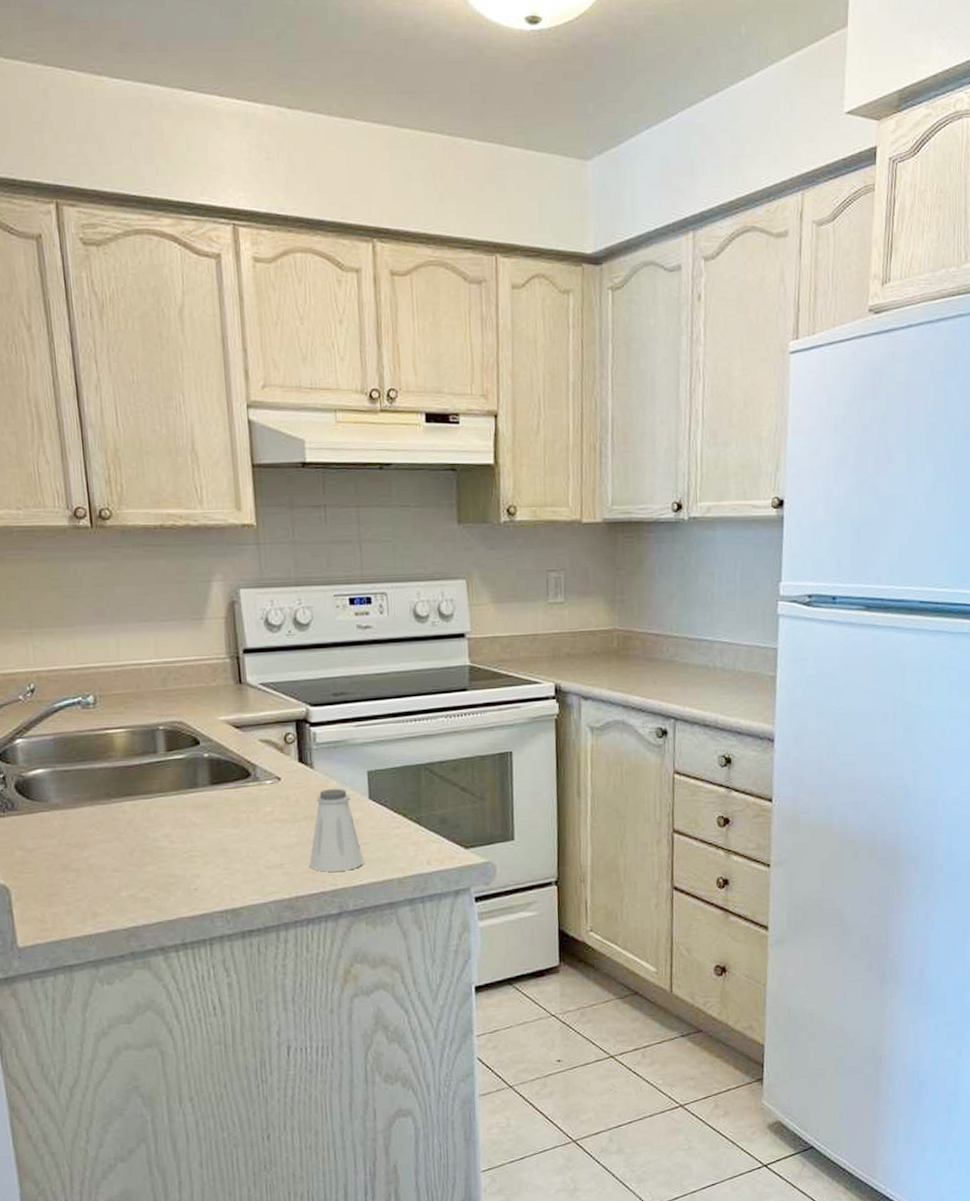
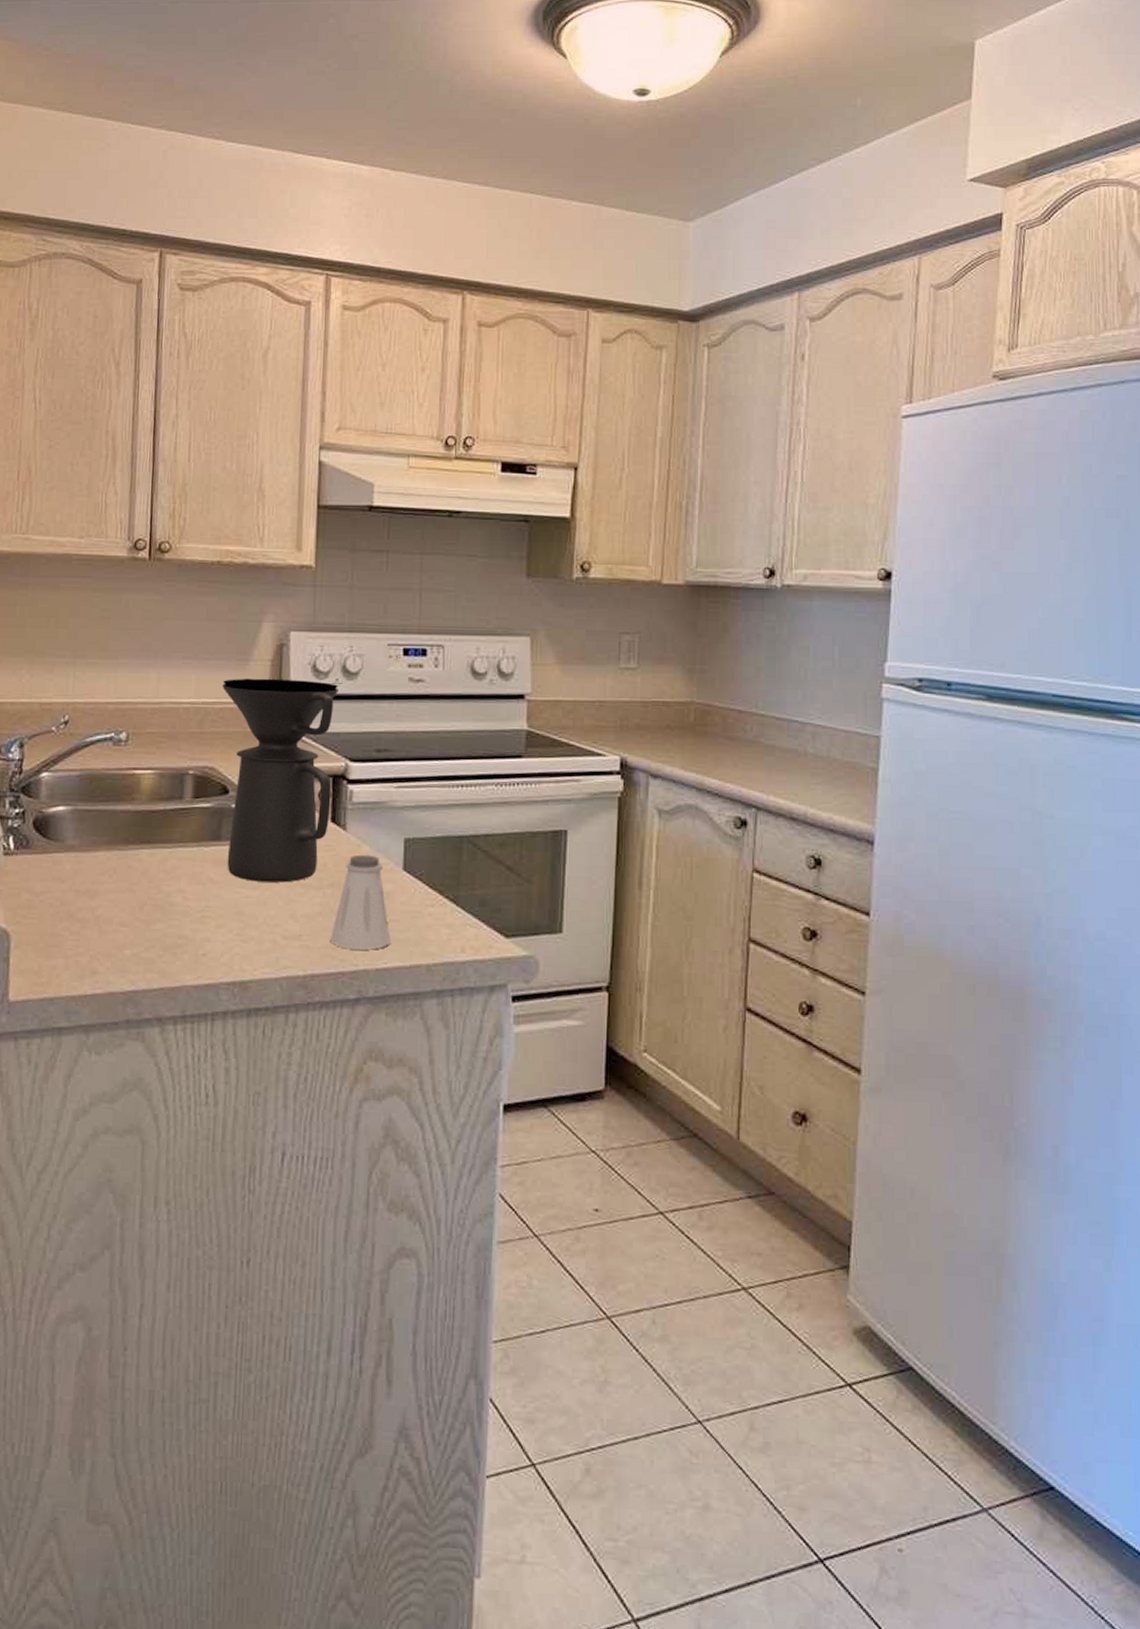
coffee maker: none [180,634,297,821] -> present [222,678,338,883]

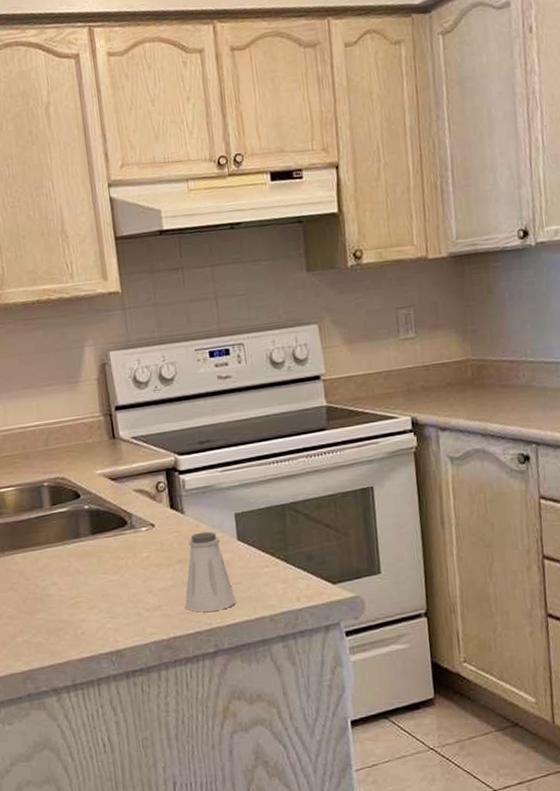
coffee maker: present [222,678,338,883] -> none [59,390,169,568]

